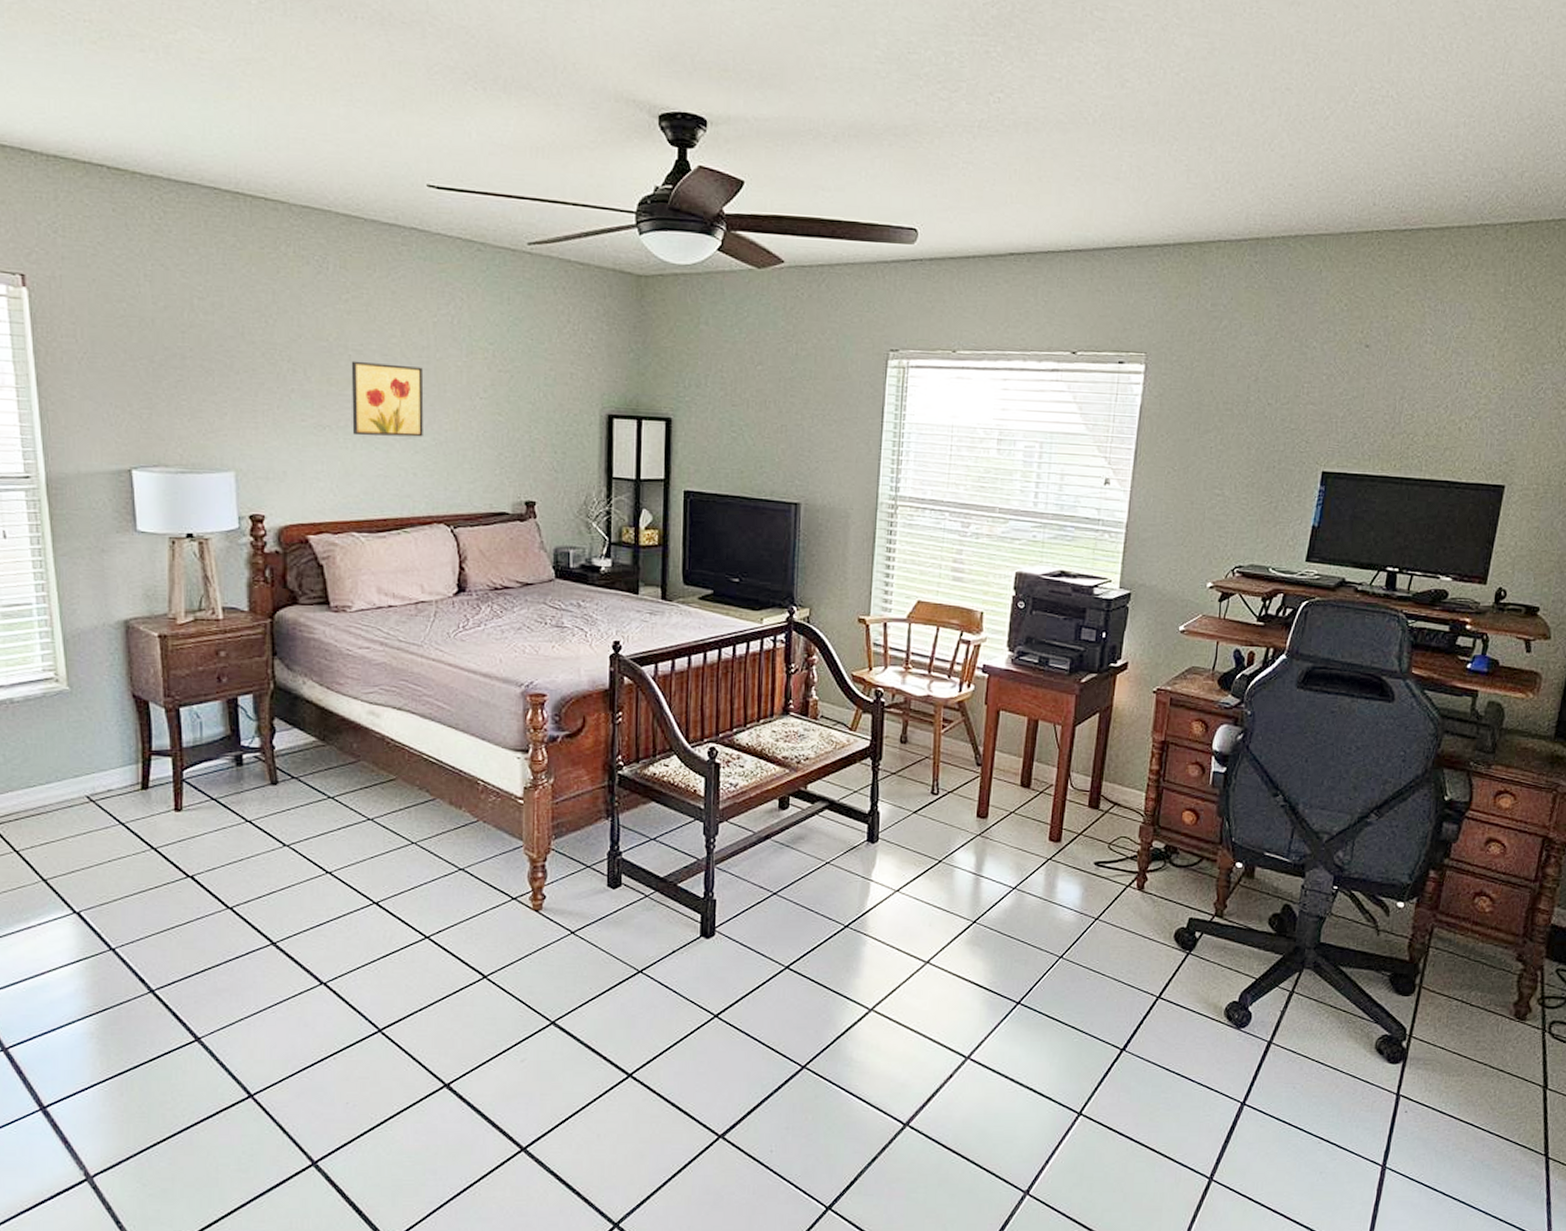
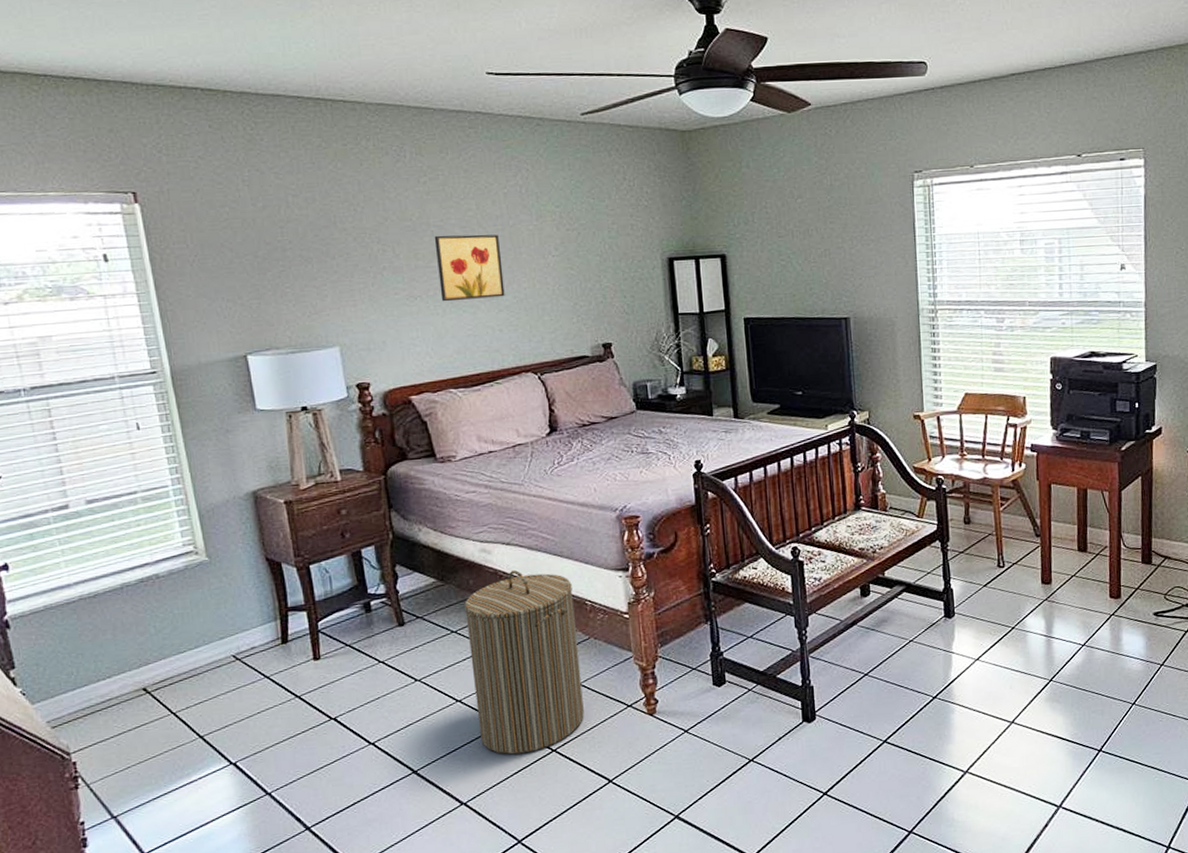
laundry hamper: none [345,737,465,937] -> present [464,569,584,755]

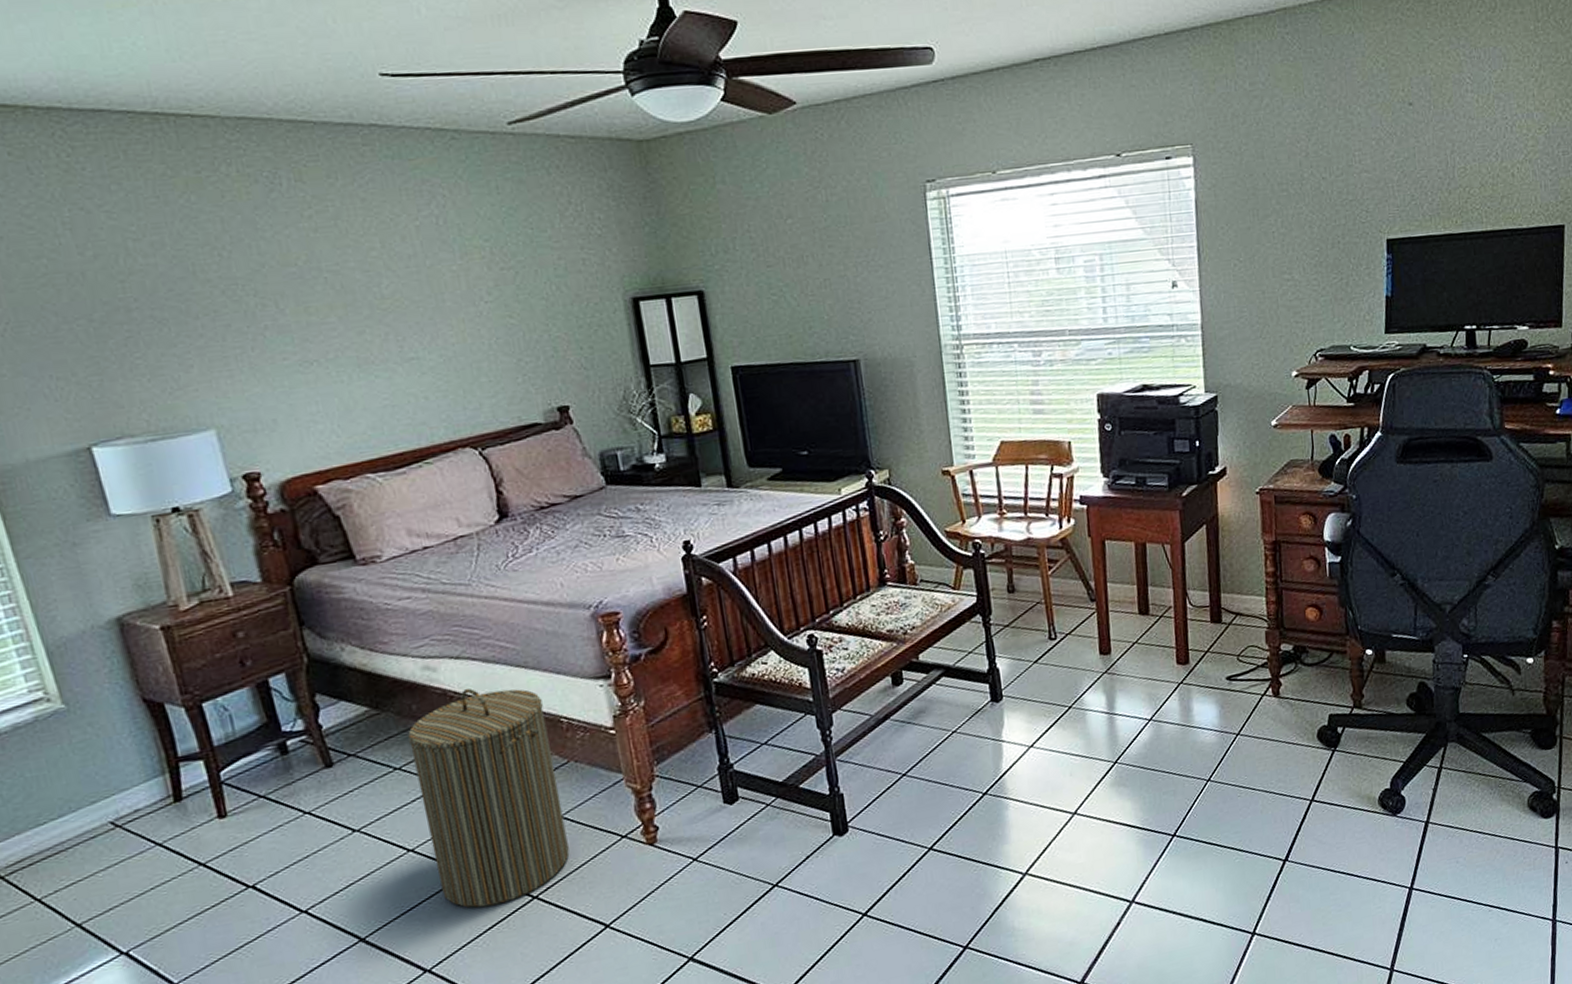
wall art: present [434,234,505,302] -> none [328,278,428,366]

